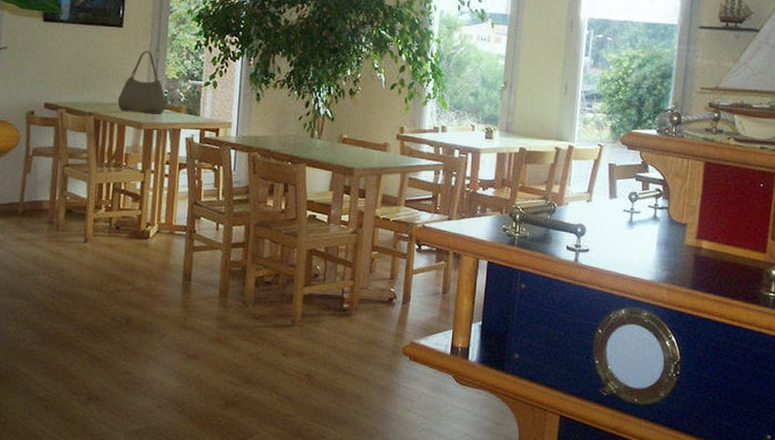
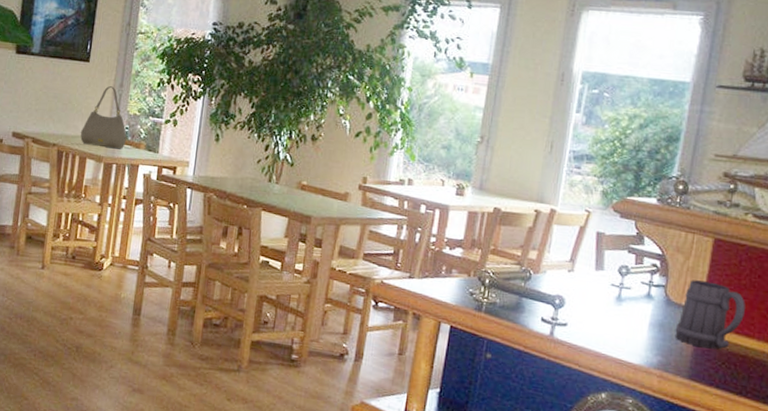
beer mug: none [678,200,733,260] -> present [674,280,746,350]

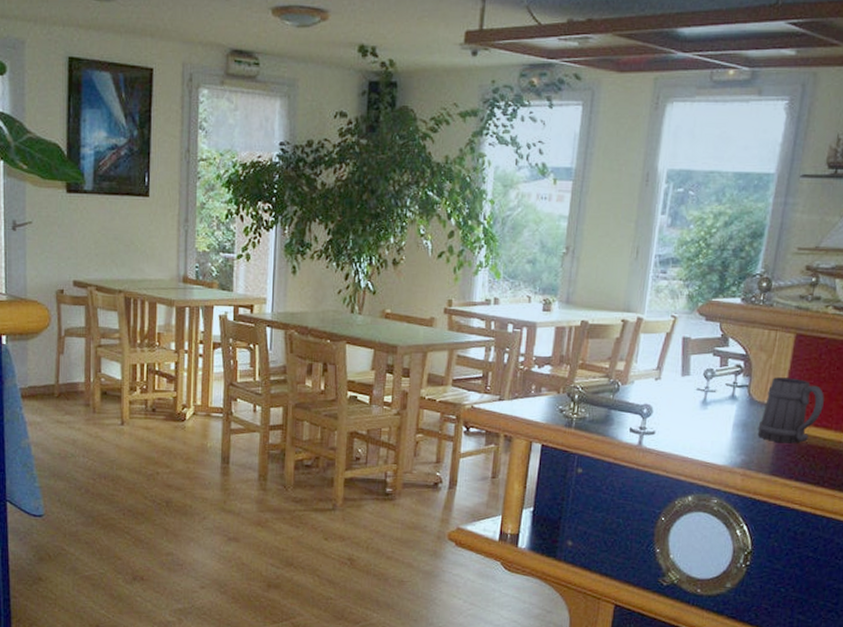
handbag: present [80,86,127,150] -> none [147,222,197,291]

